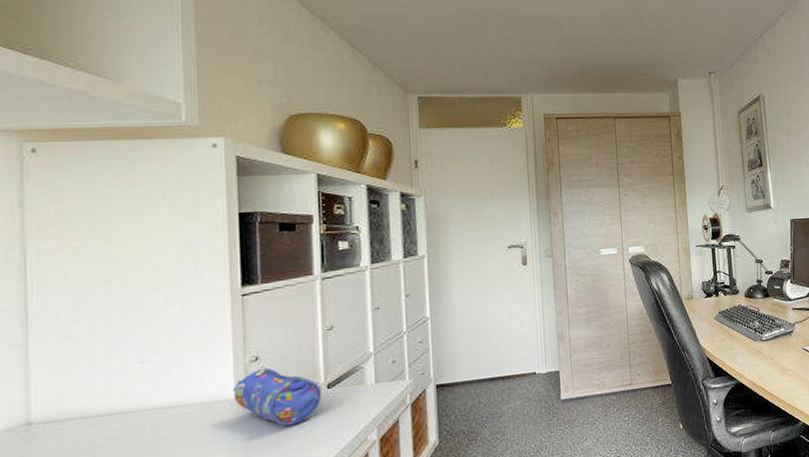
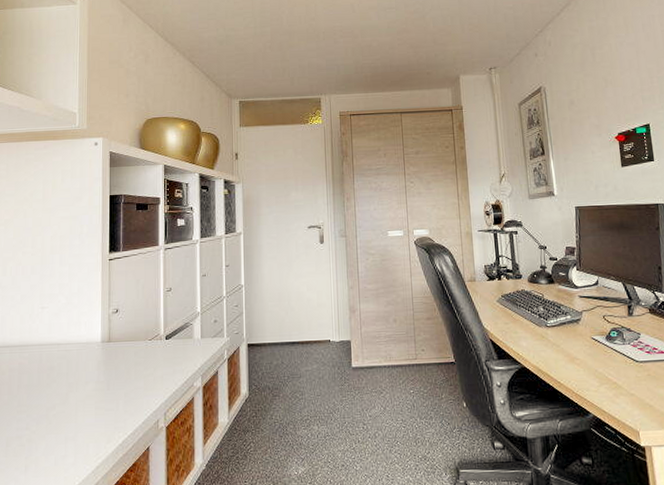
pencil case: present [234,366,321,427] -> none [101,317,161,368]

